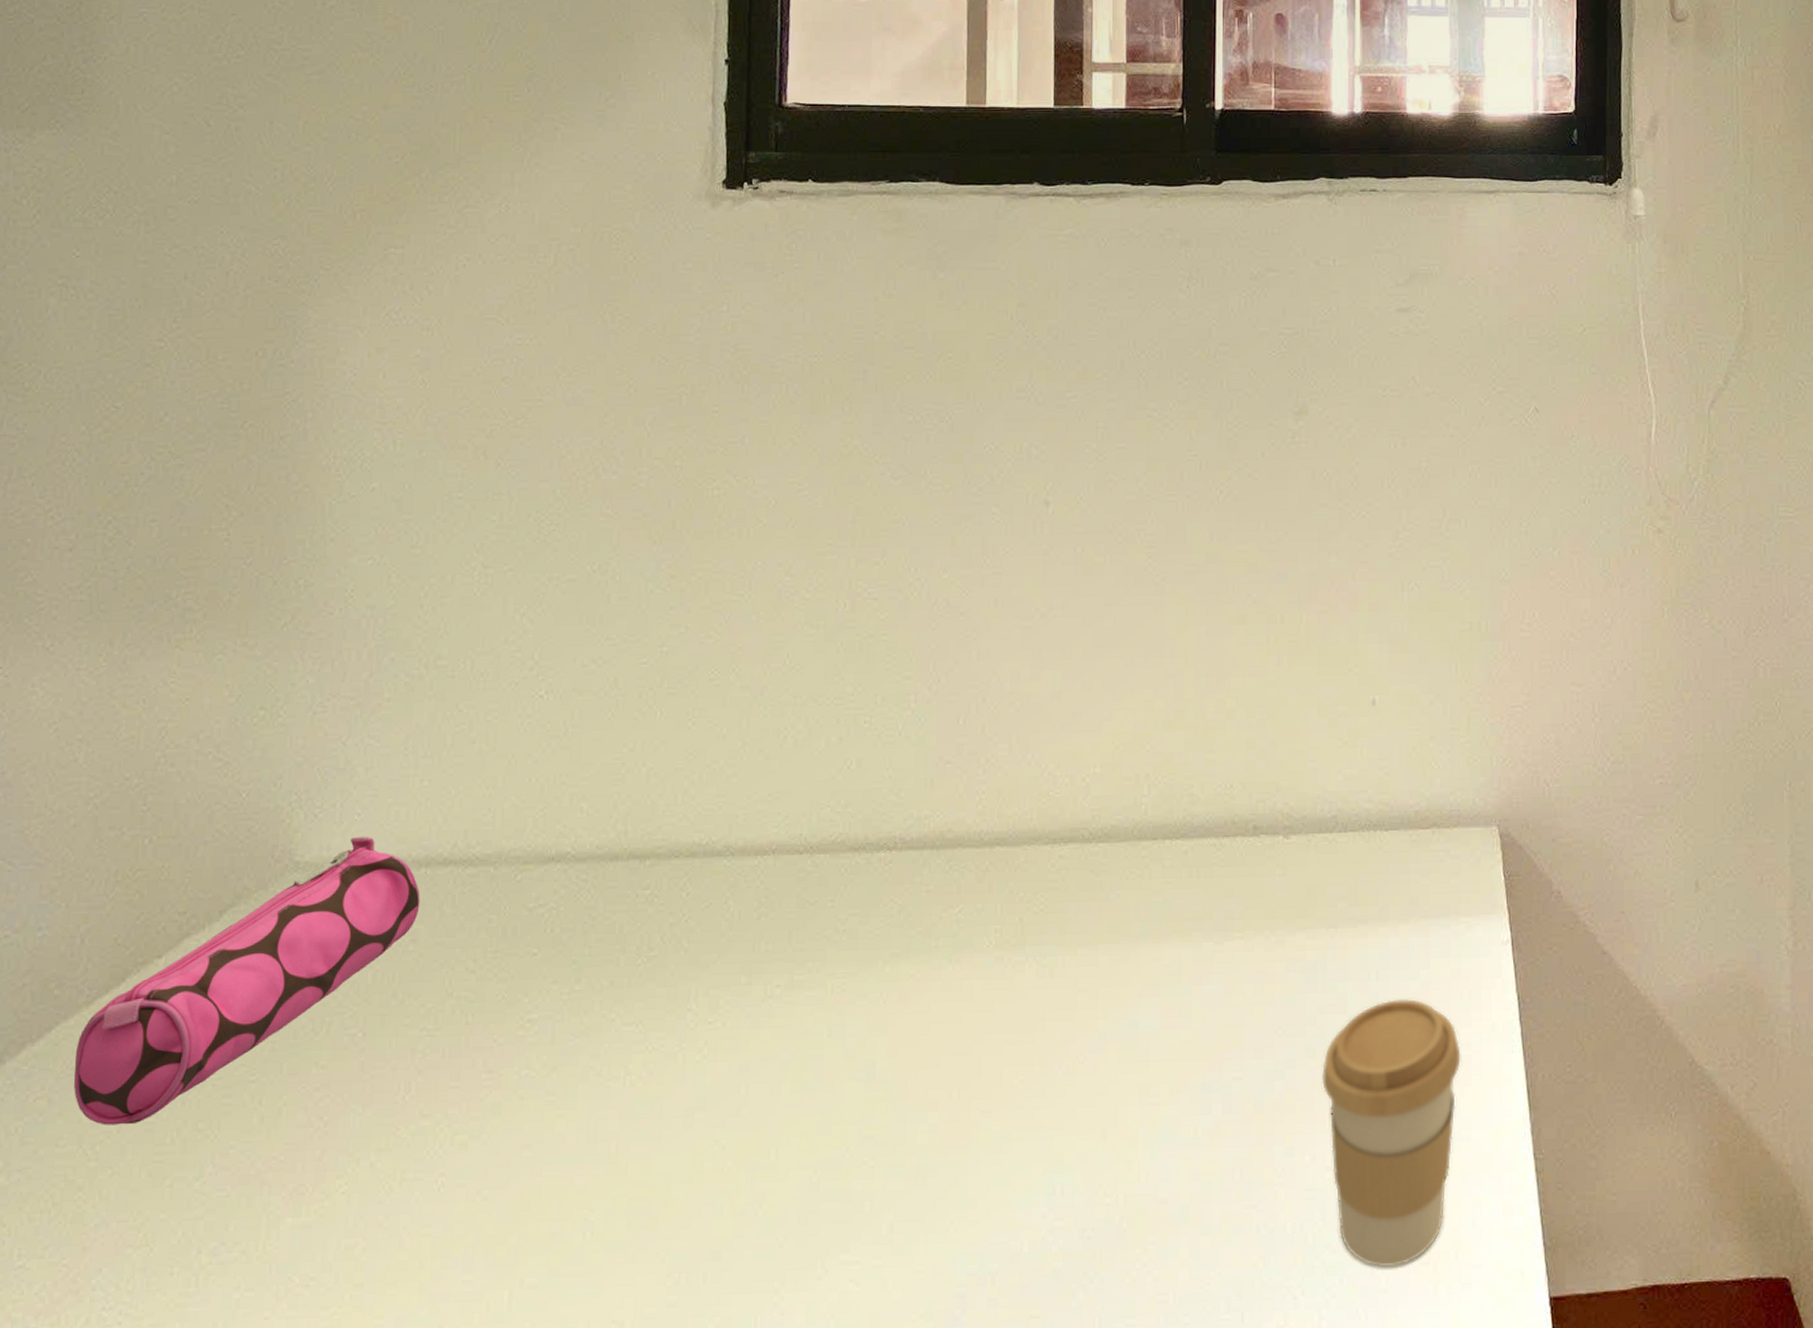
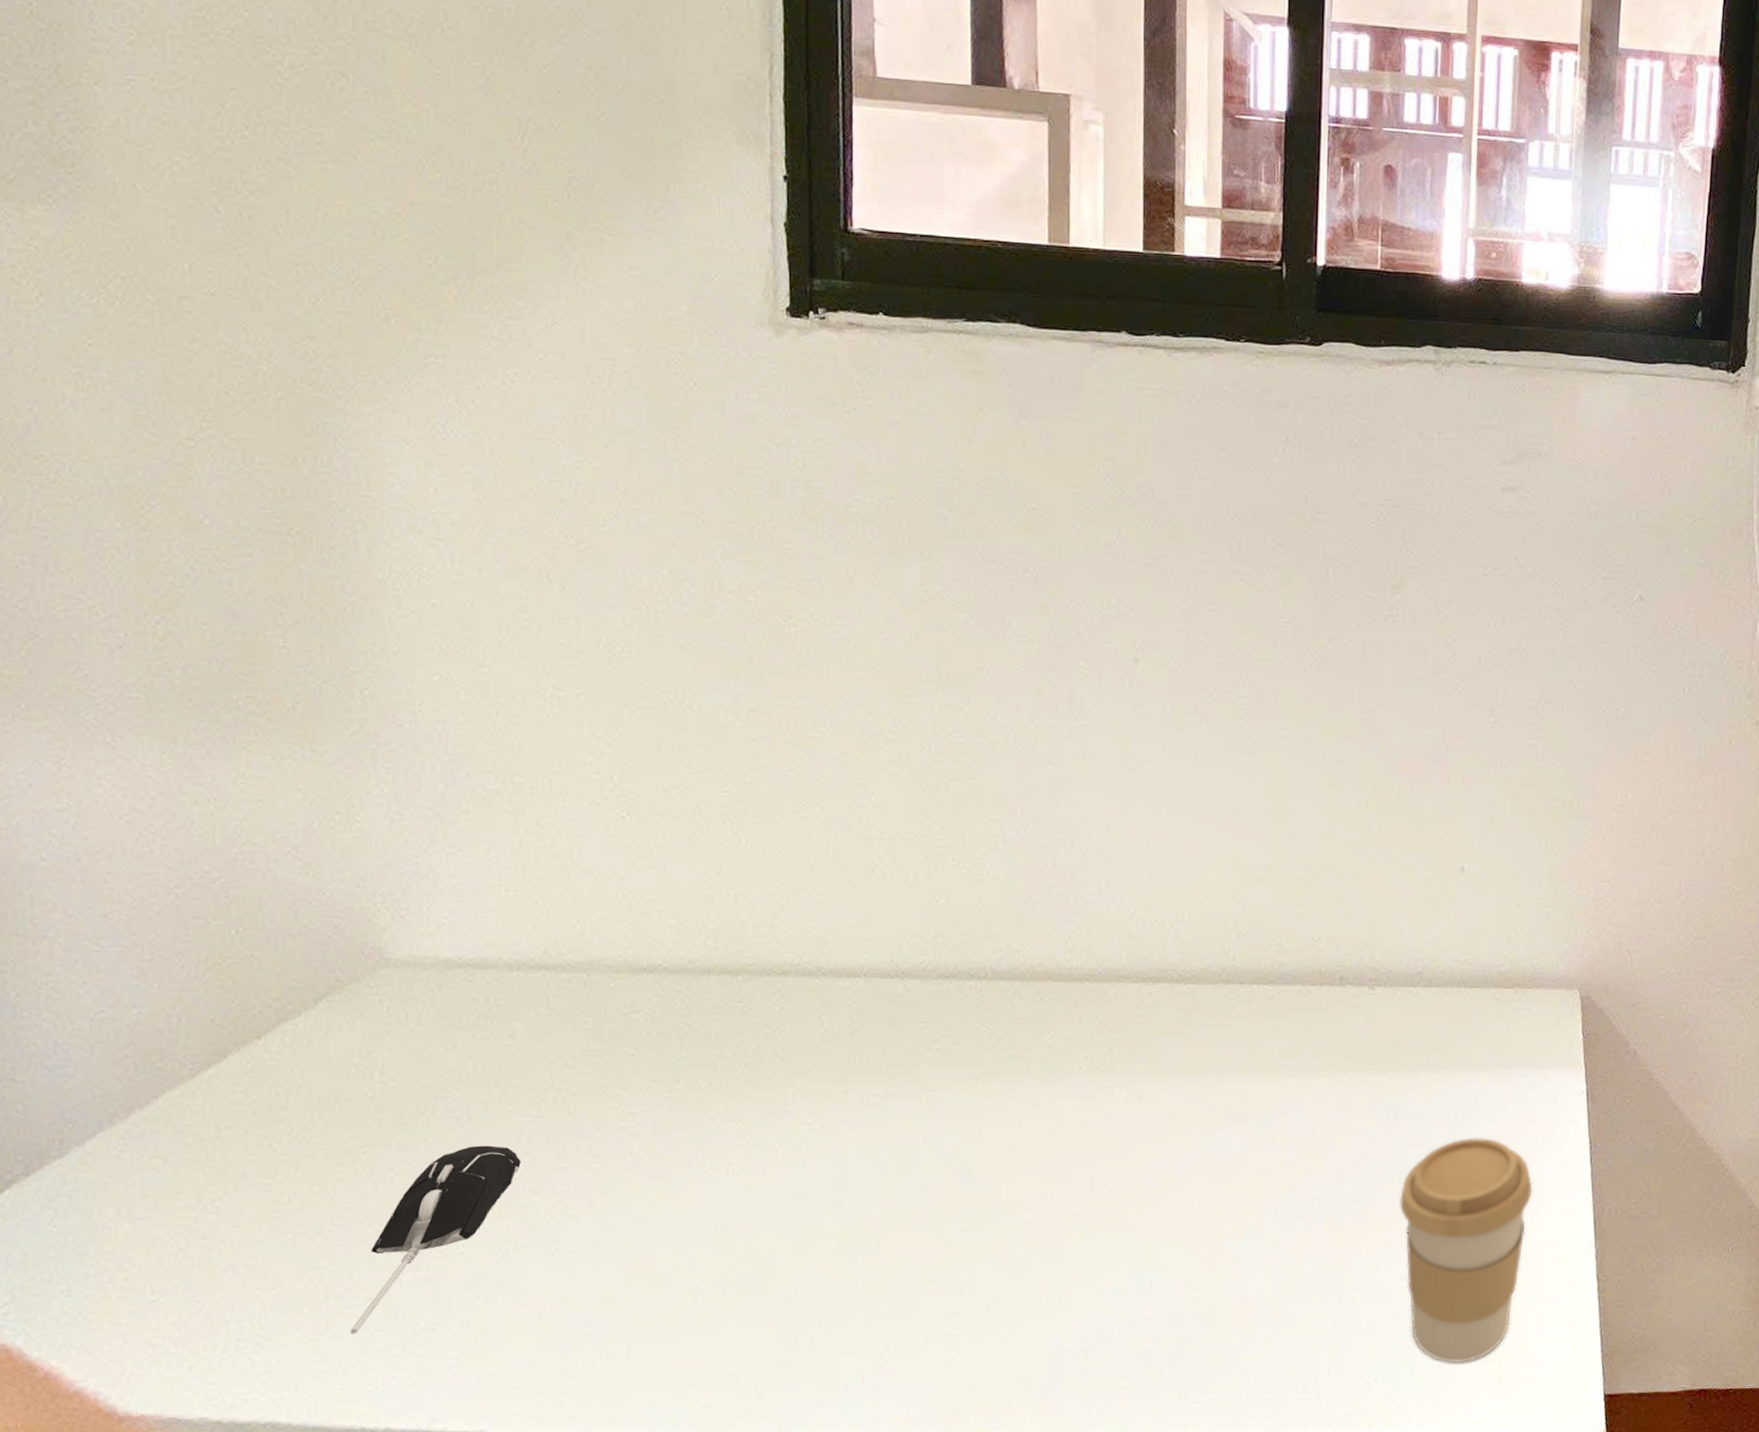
pencil case: present [73,836,420,1125] -> none [184,938,515,1185]
computer mouse: none [220,1065,413,1296] -> present [350,1145,521,1334]

